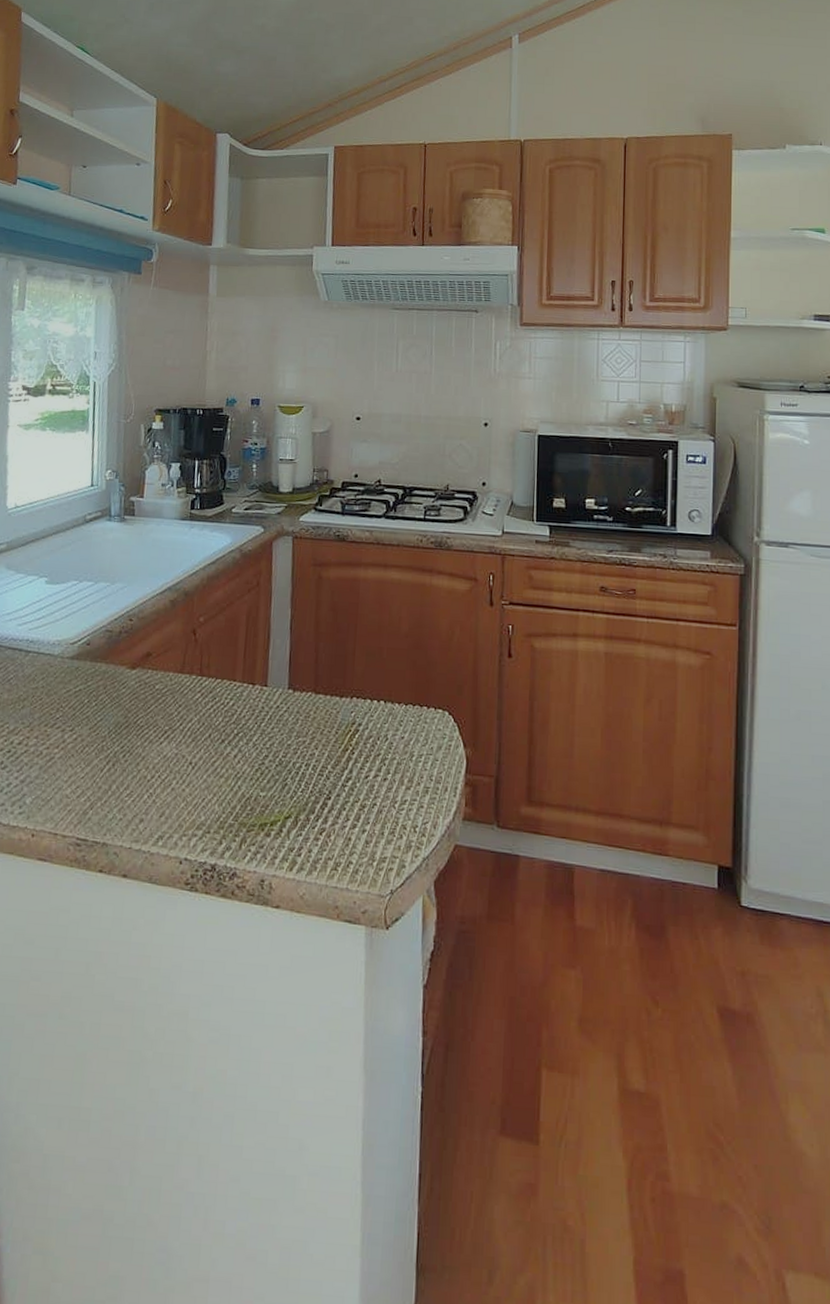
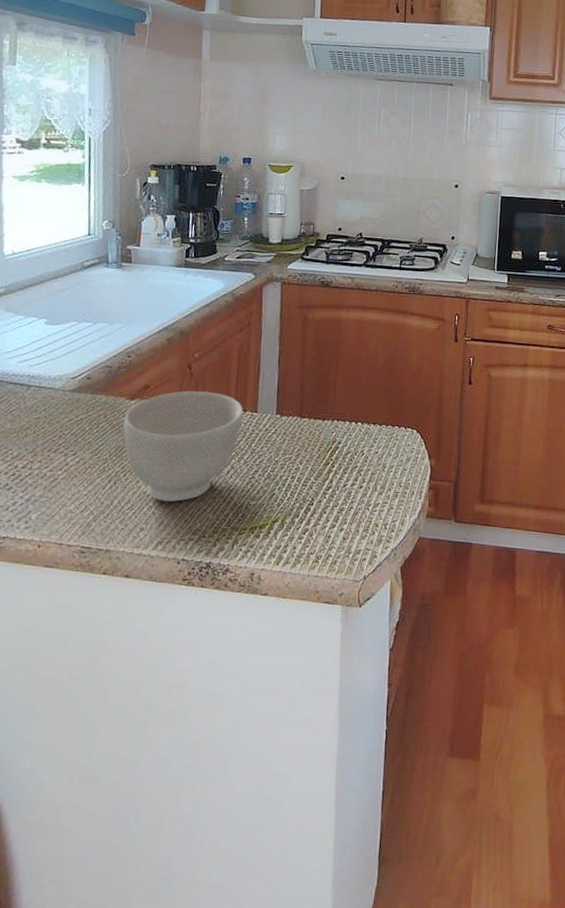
bowl: none [123,660,253,789] -> present [123,391,244,502]

